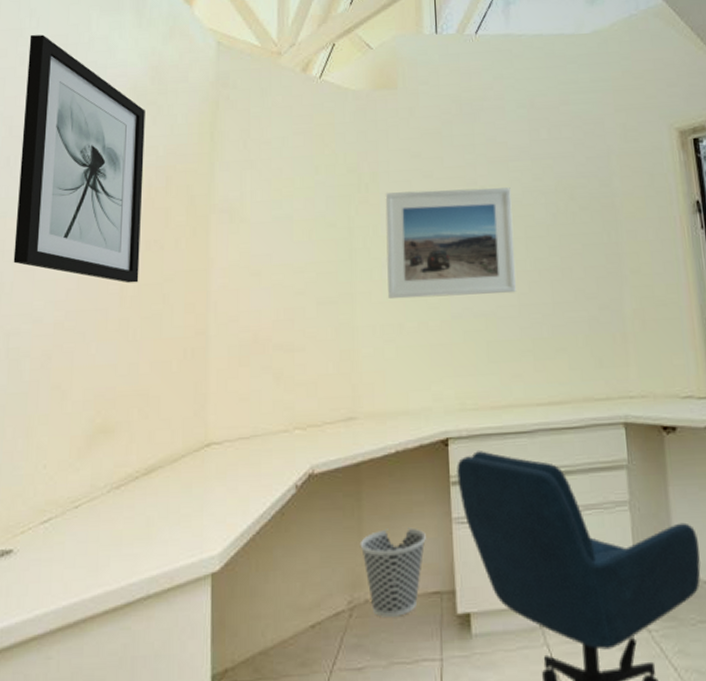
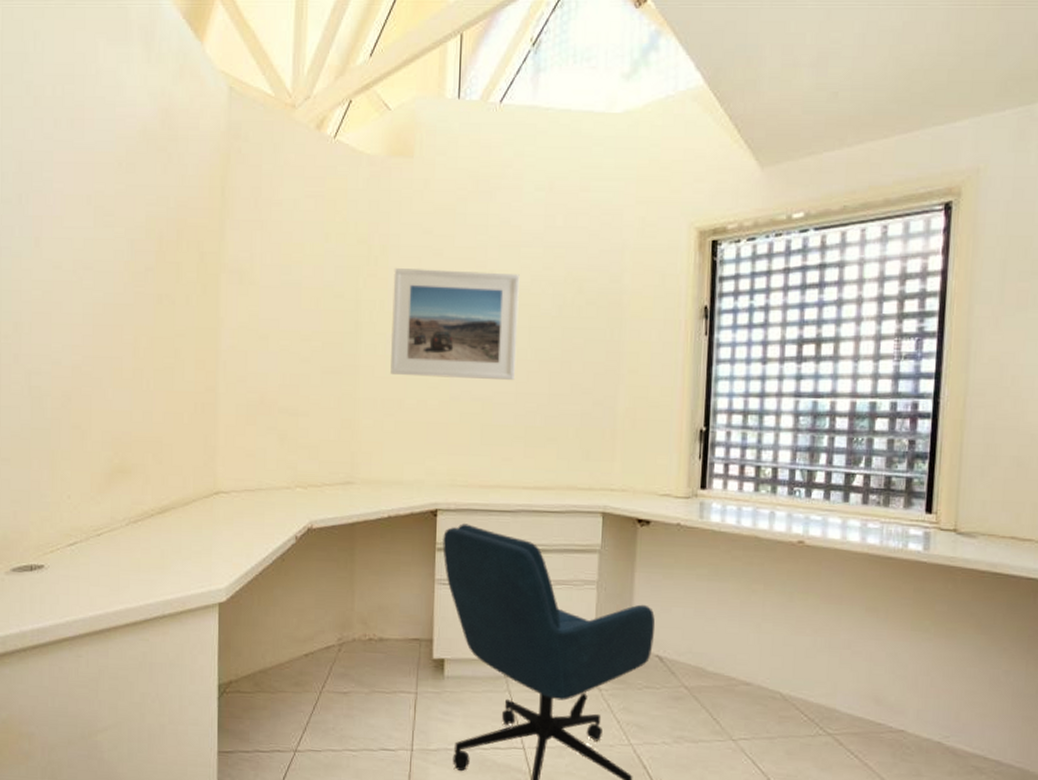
wall art: present [13,34,145,283] -> none [30,60,156,335]
wastebasket: present [359,527,426,617] -> none [351,582,410,655]

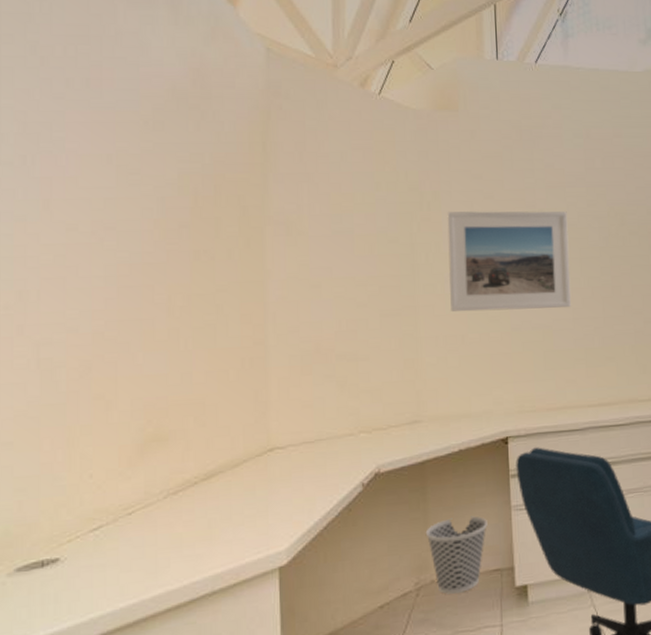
wastebasket: none [351,582,410,655] -> present [425,516,487,595]

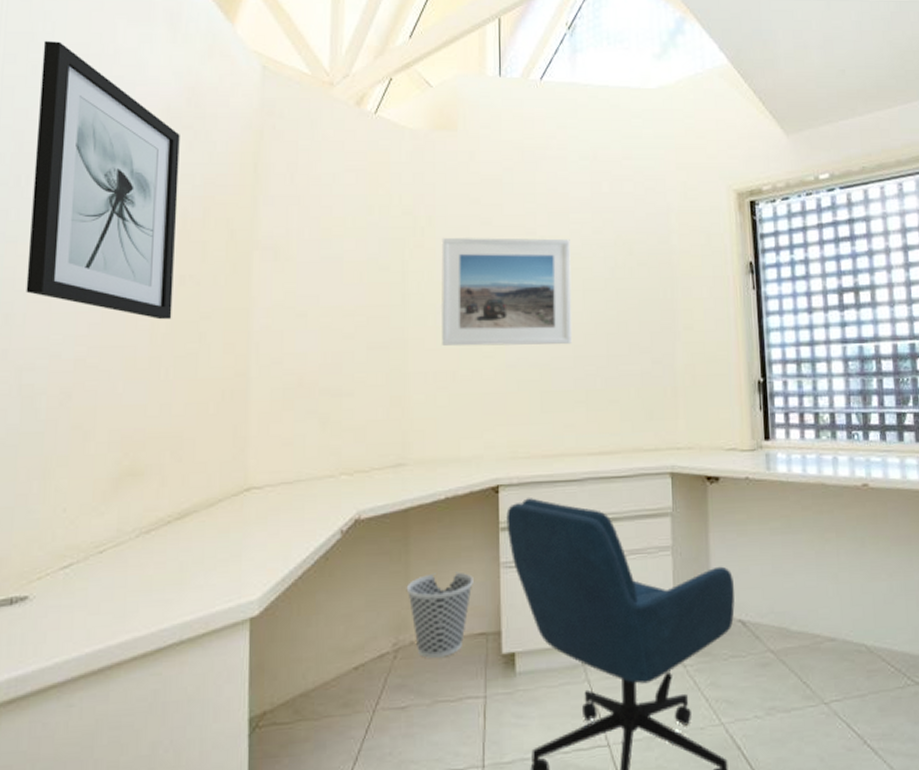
wall art: none [38,21,188,293] -> present [26,40,180,320]

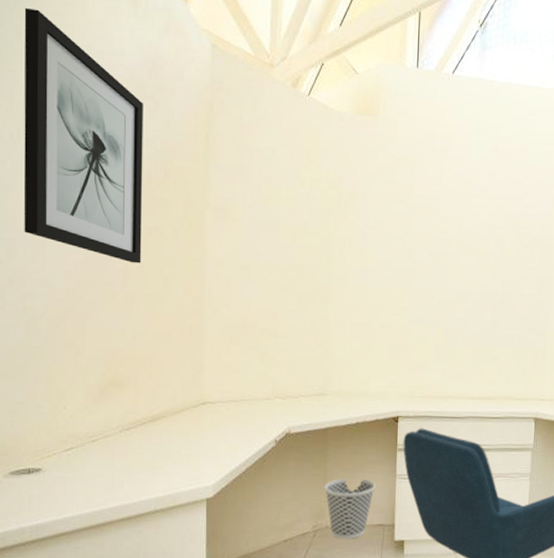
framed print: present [441,238,572,347] -> none [358,212,468,309]

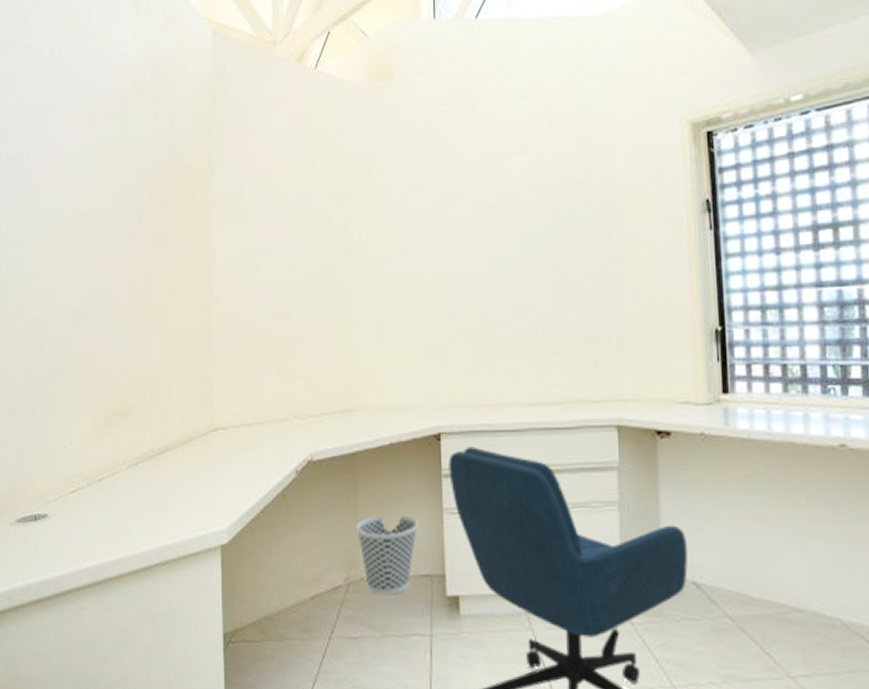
wall art: present [23,7,143,264] -> none [32,27,147,275]

